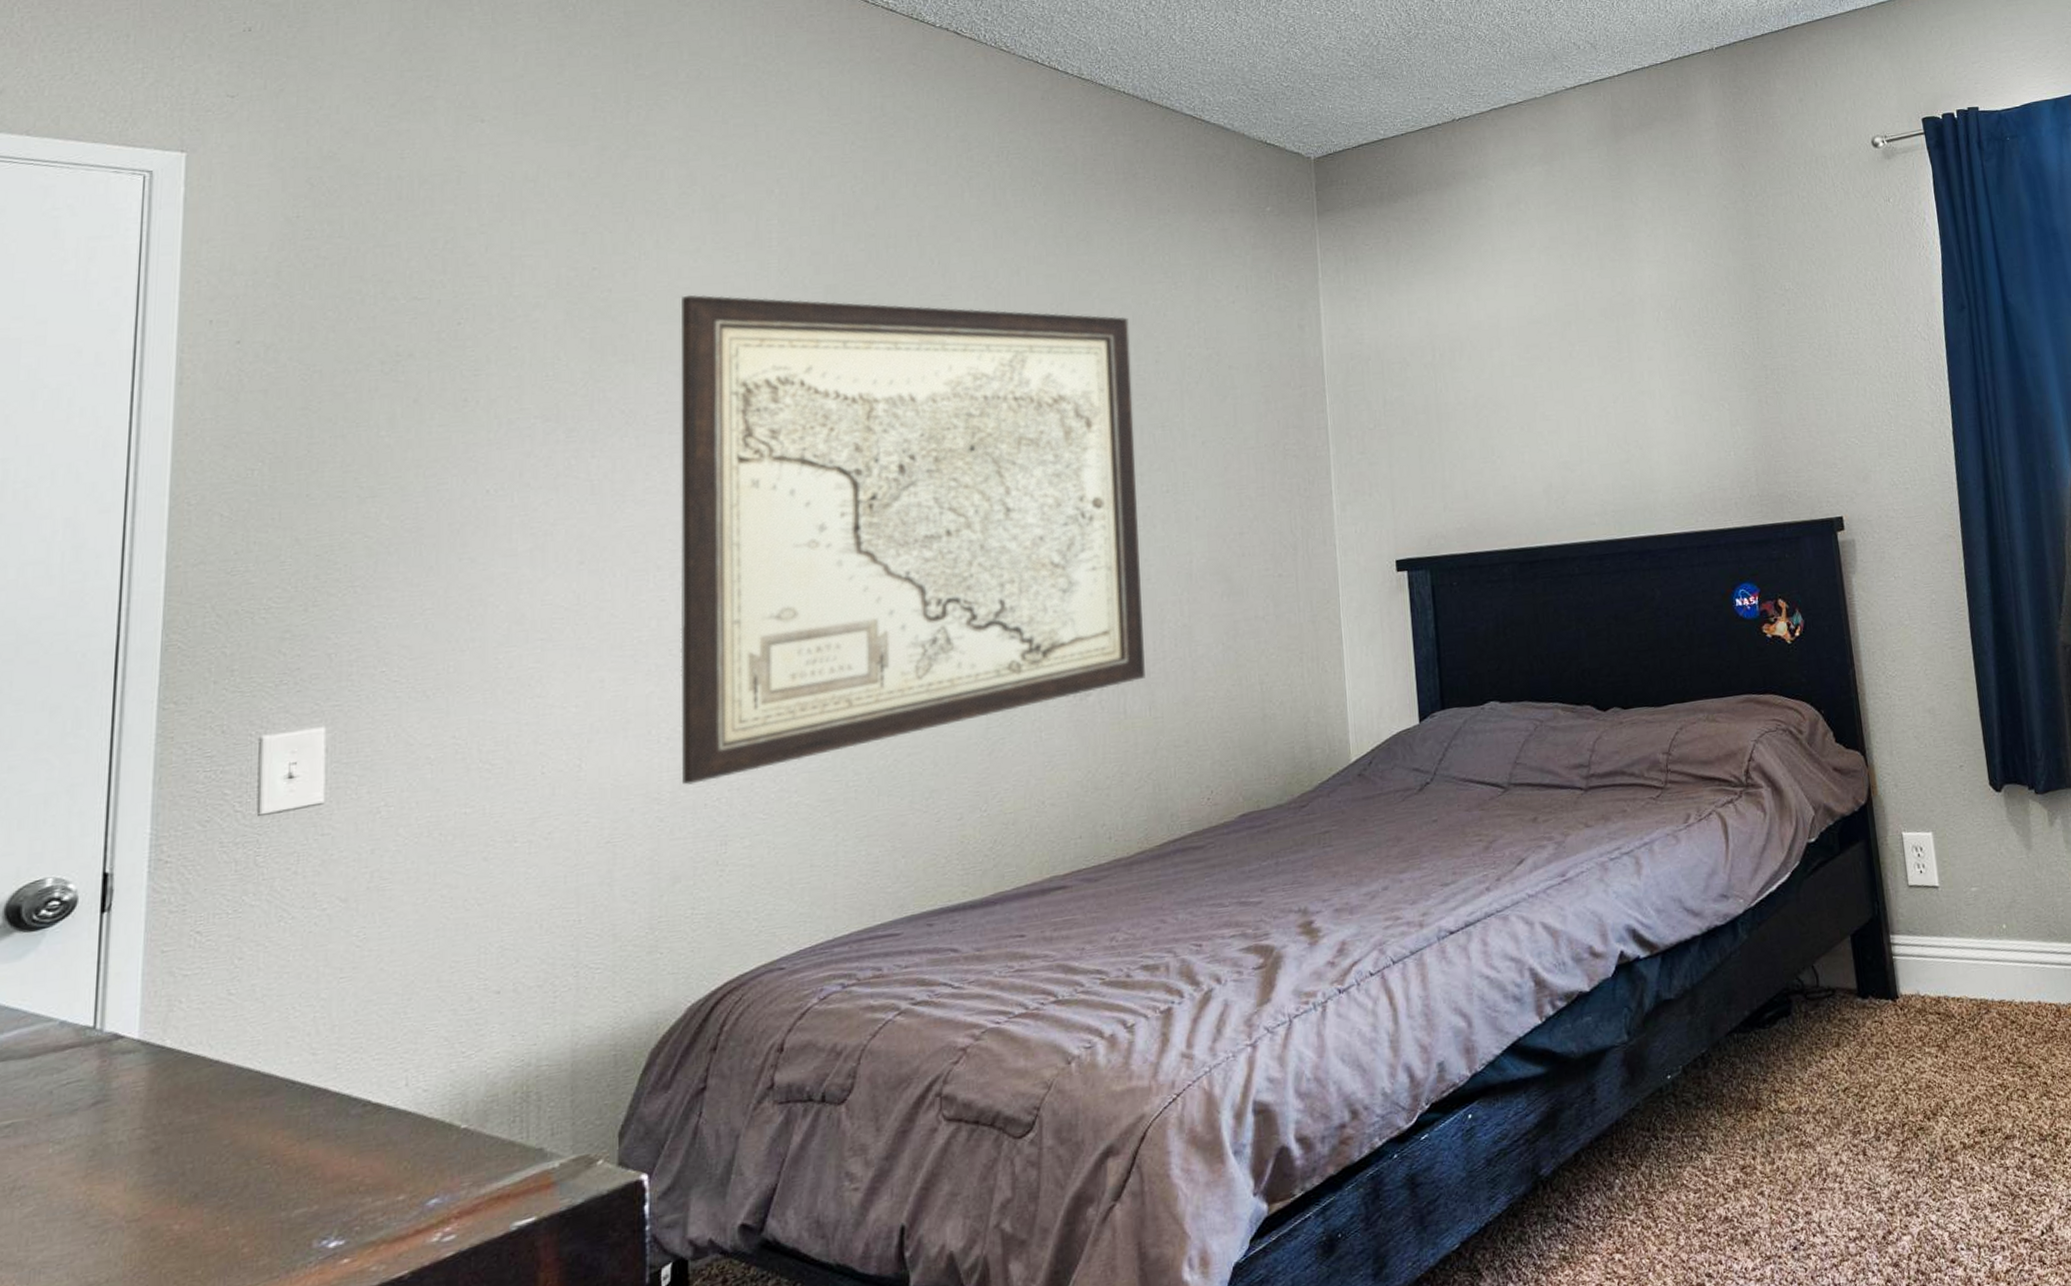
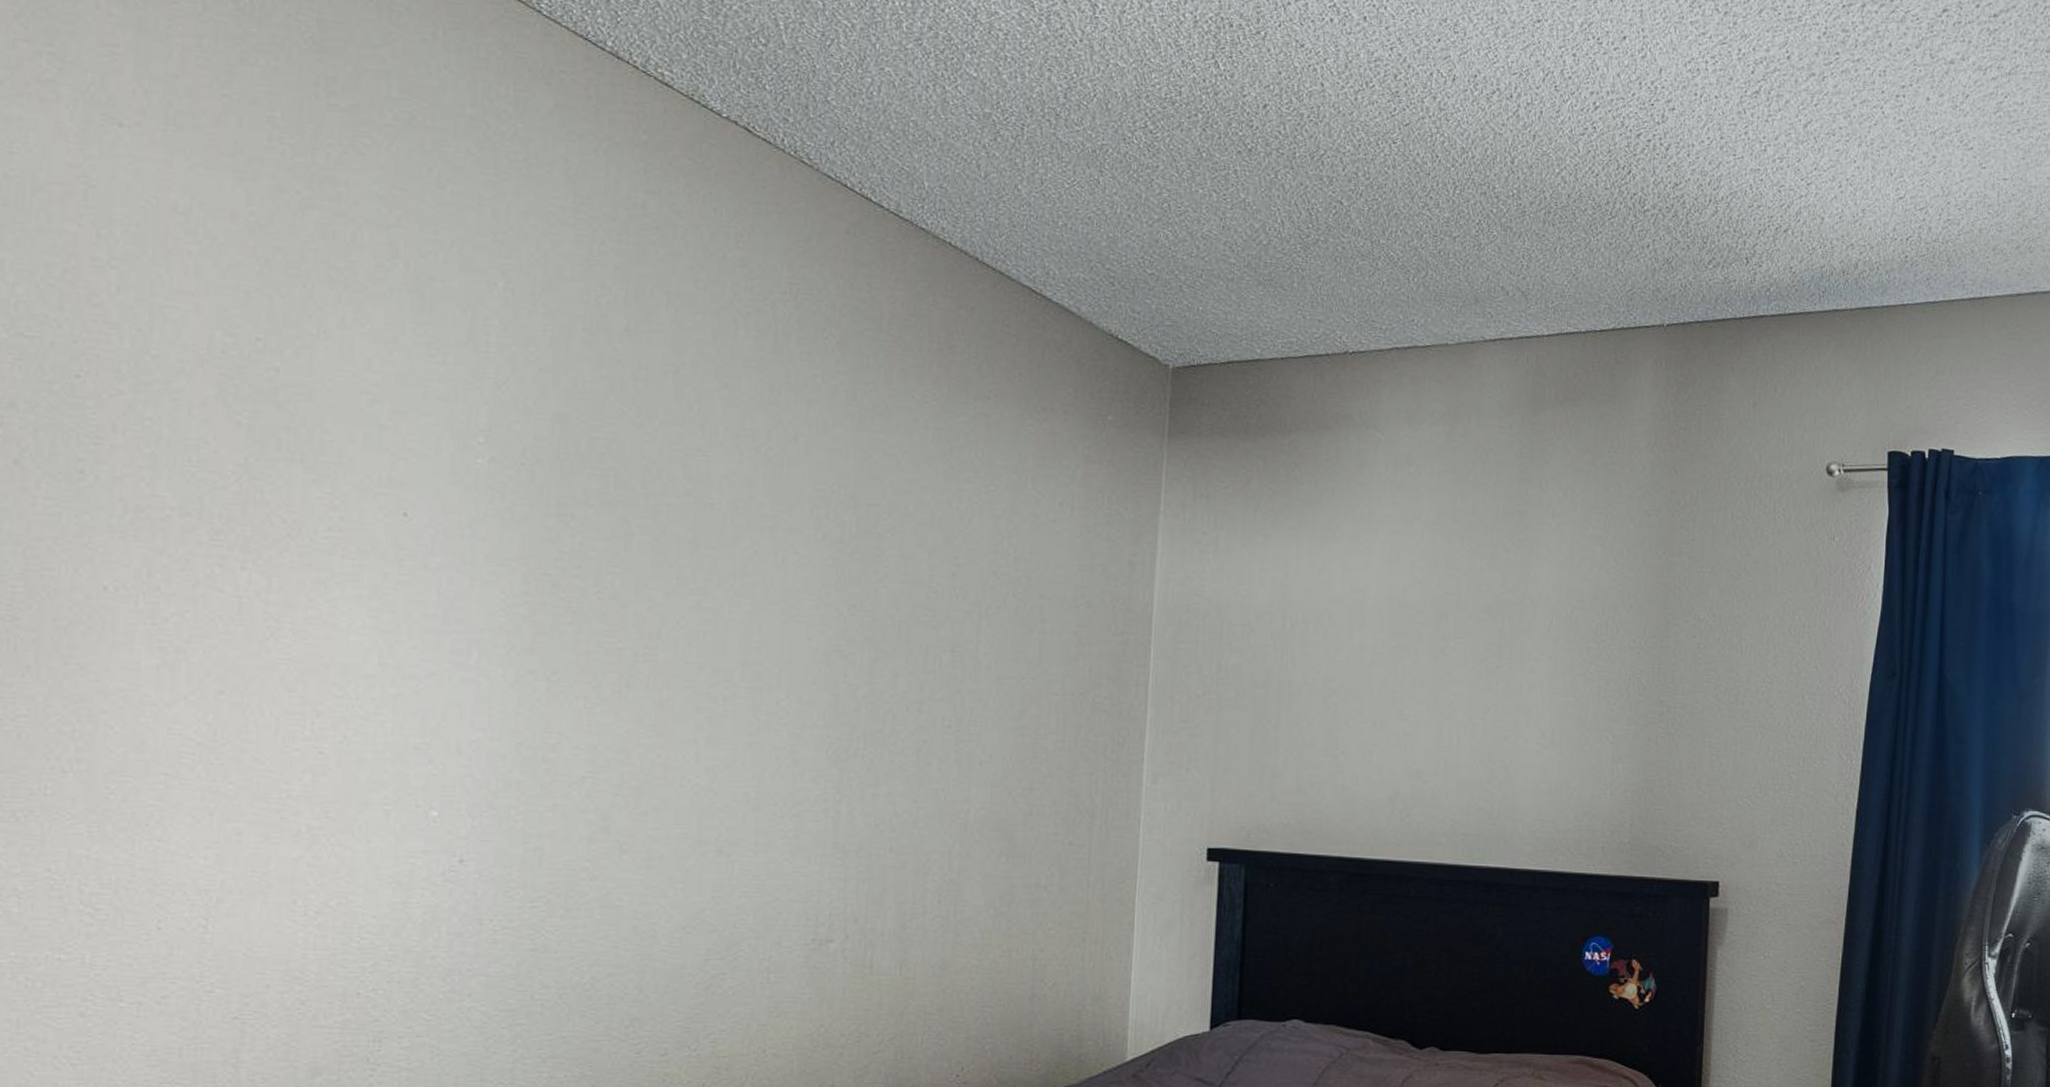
wall art: present [680,295,1145,785] -> none [331,393,925,969]

